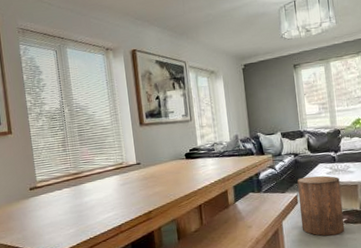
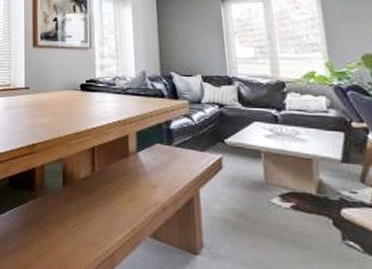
stool: present [297,175,345,236] -> none [222,135,293,224]

